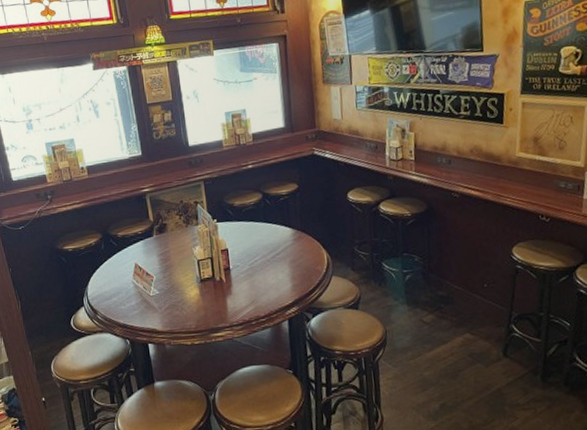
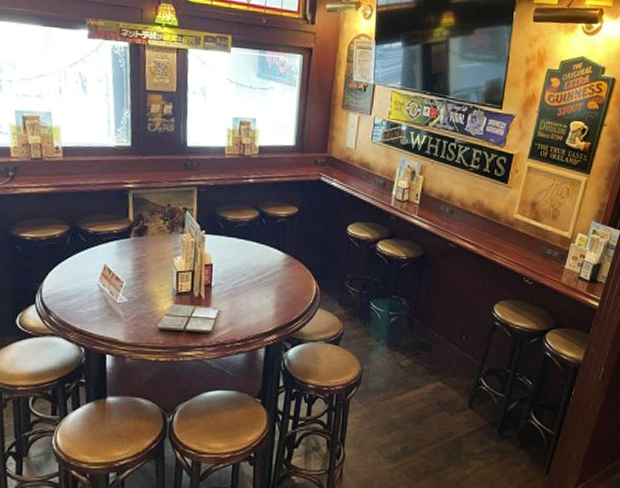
drink coaster: none [188,288,241,316] -> present [157,304,220,333]

